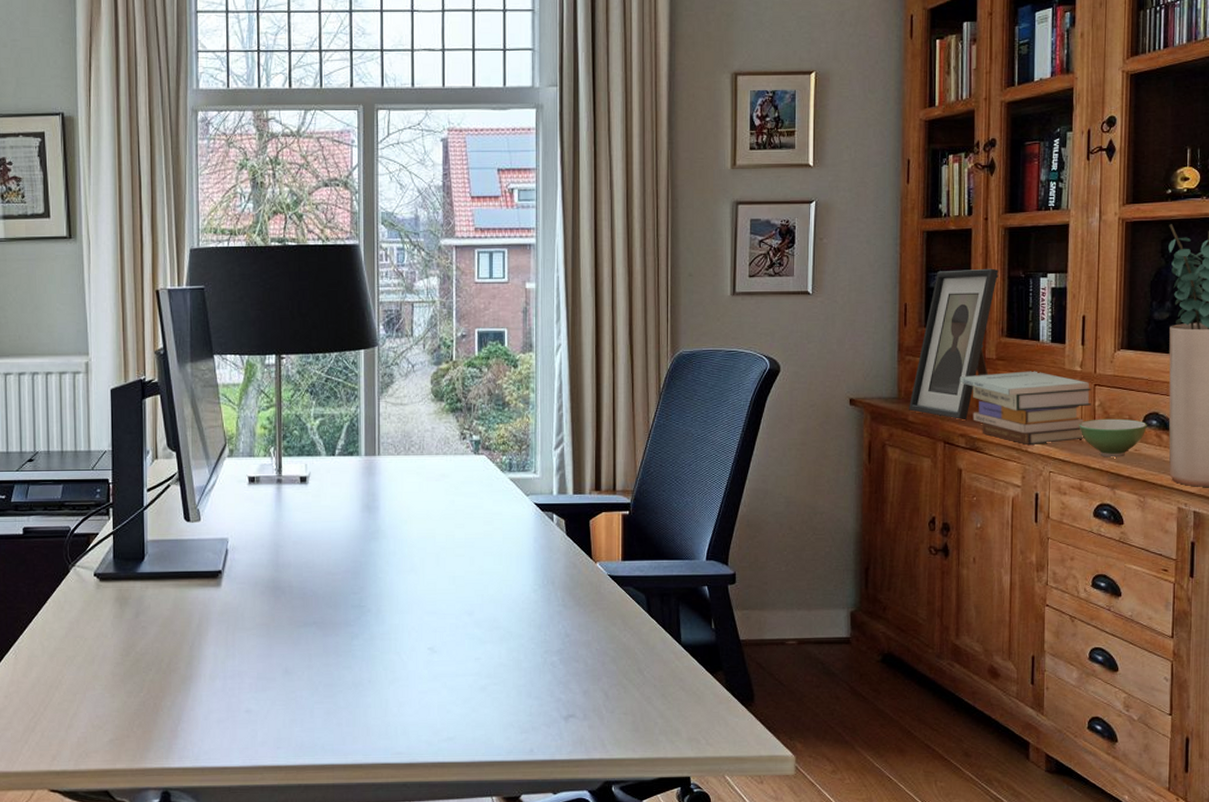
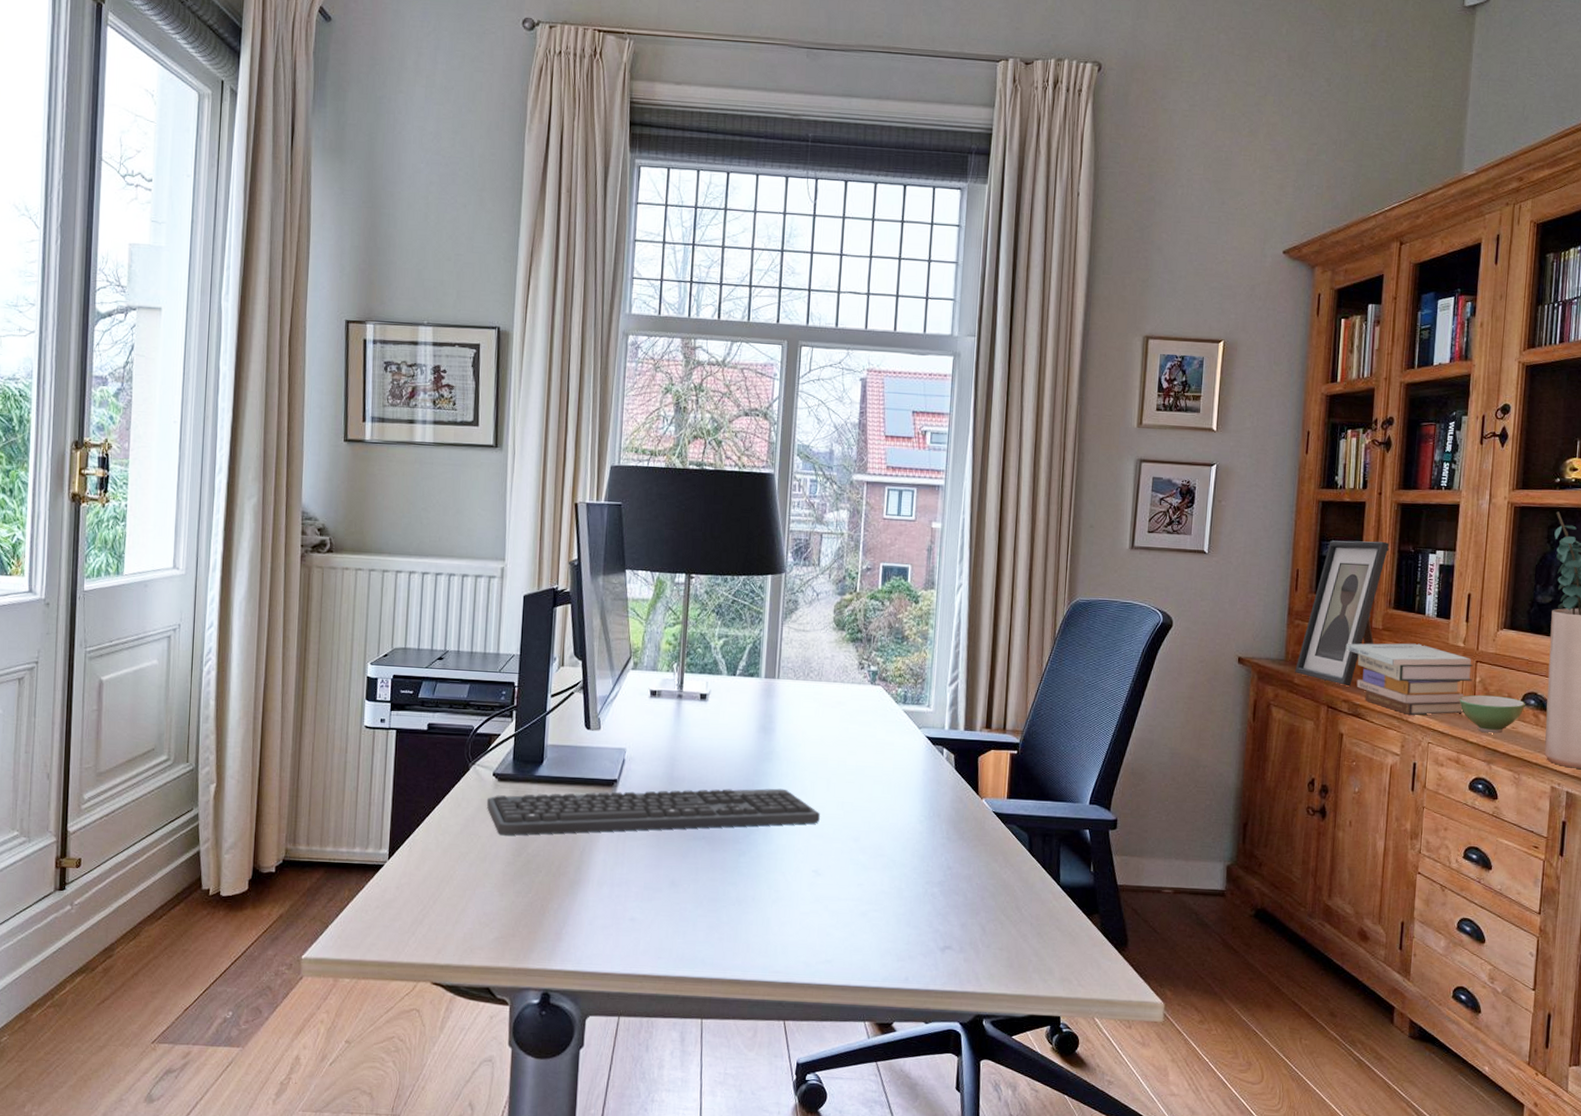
computer keyboard: none [89,567,432,635] -> present [486,788,820,835]

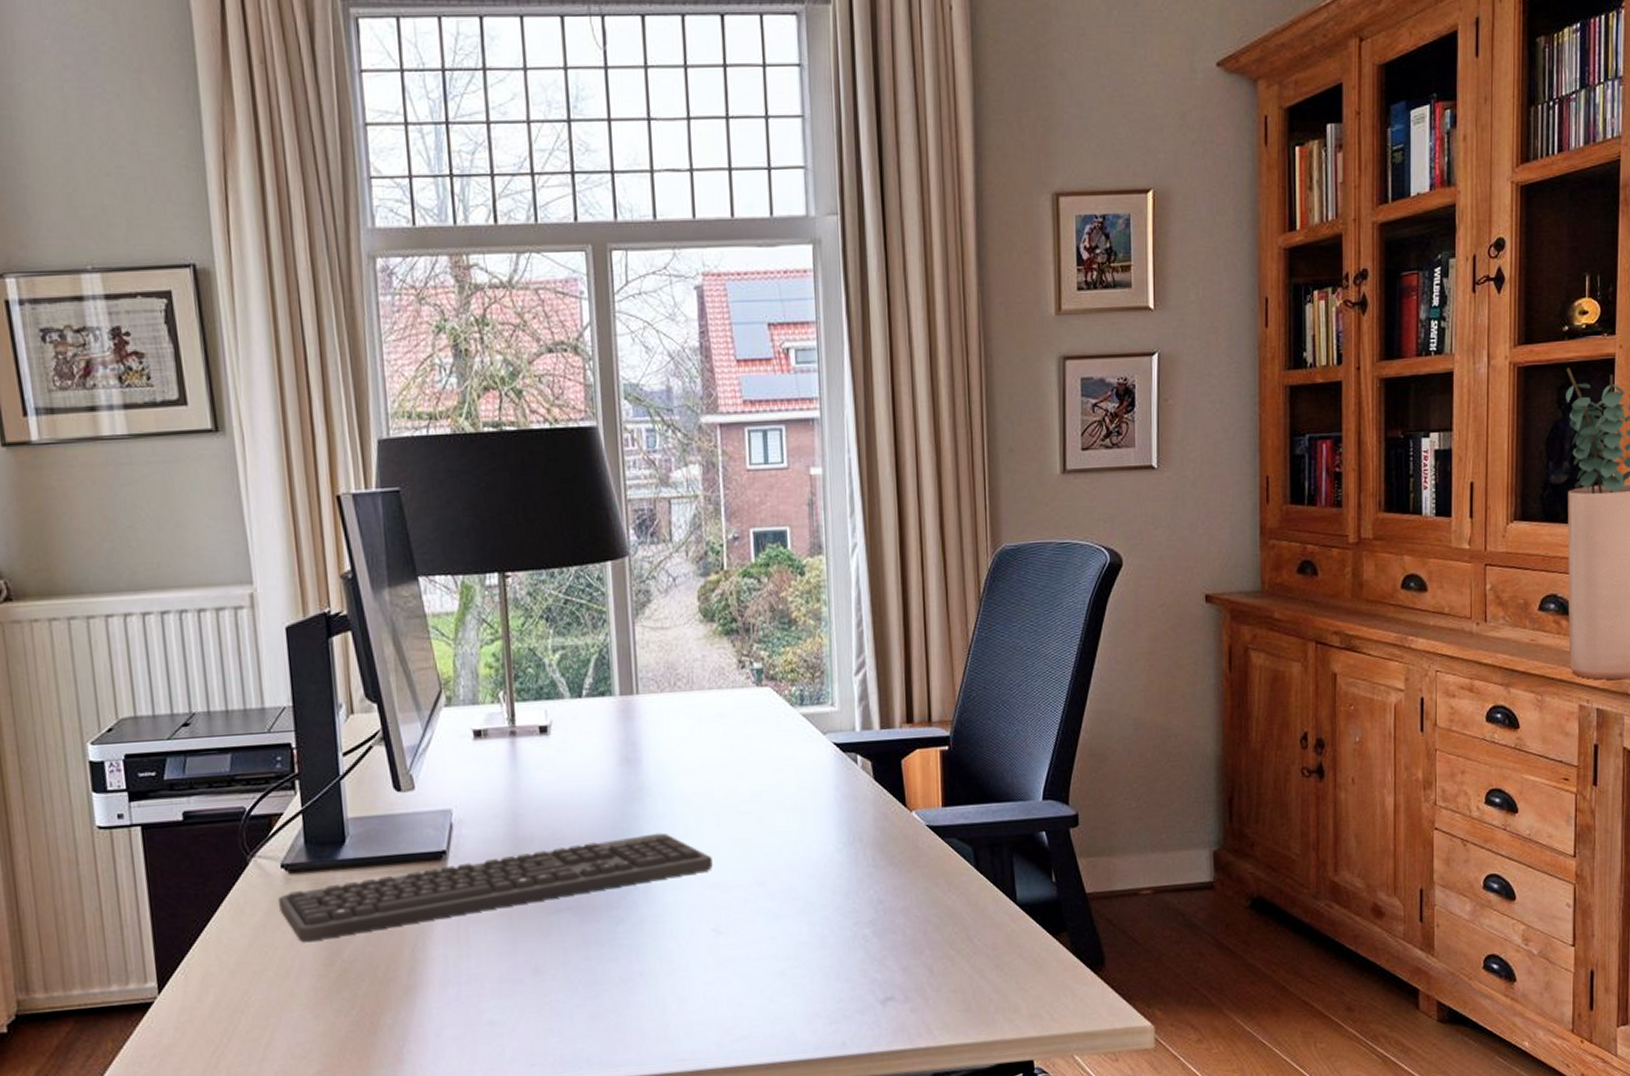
picture frame: present [1295,540,1390,687] -> none [1274,428,1374,615]
books: present [1345,643,1473,715] -> none [1331,551,1483,640]
bowl: present [1459,694,1526,734] -> none [1468,603,1545,651]

